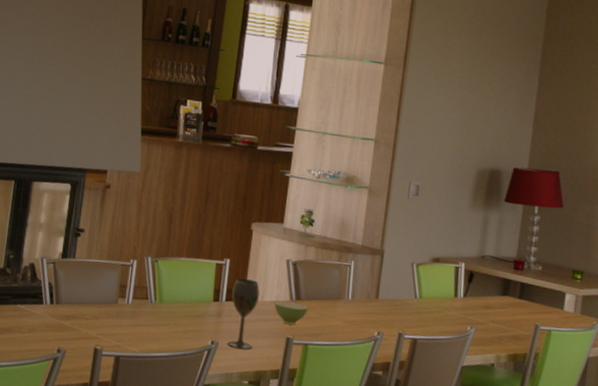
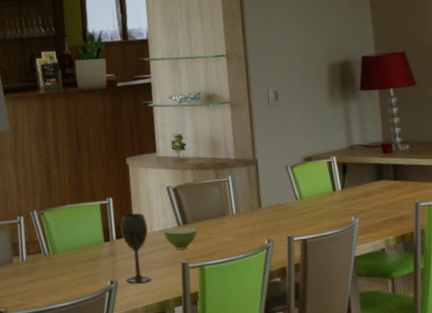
planter: none [216,87,255,151] -> present [75,28,108,91]

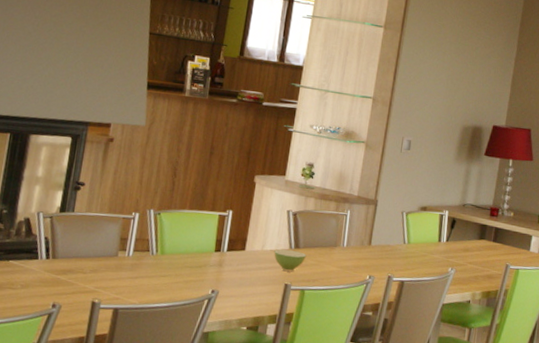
planter: present [75,28,108,91] -> none [223,45,262,106]
wine glass: present [120,213,152,283] -> none [227,229,261,297]

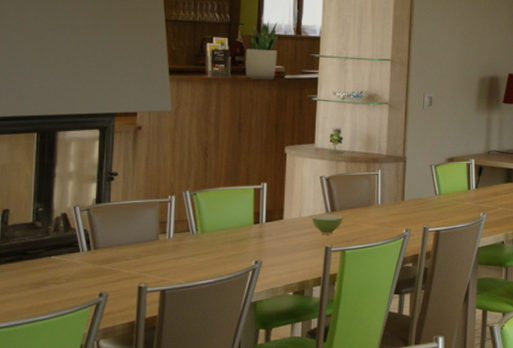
planter: none [223,45,262,106] -> present [245,21,279,81]

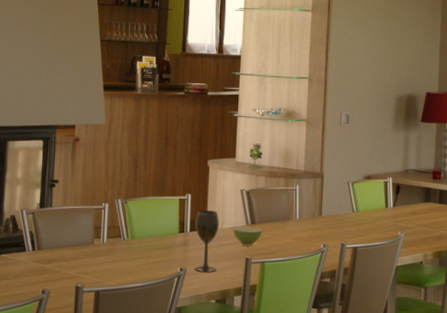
planter: present [245,21,279,81] -> none [172,41,202,97]
wine glass: none [270,199,297,263] -> present [194,210,219,272]

